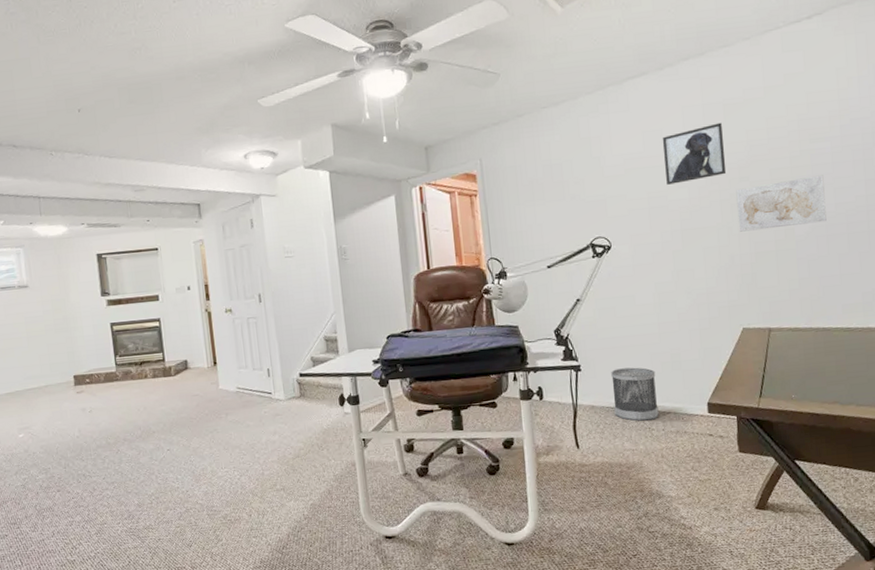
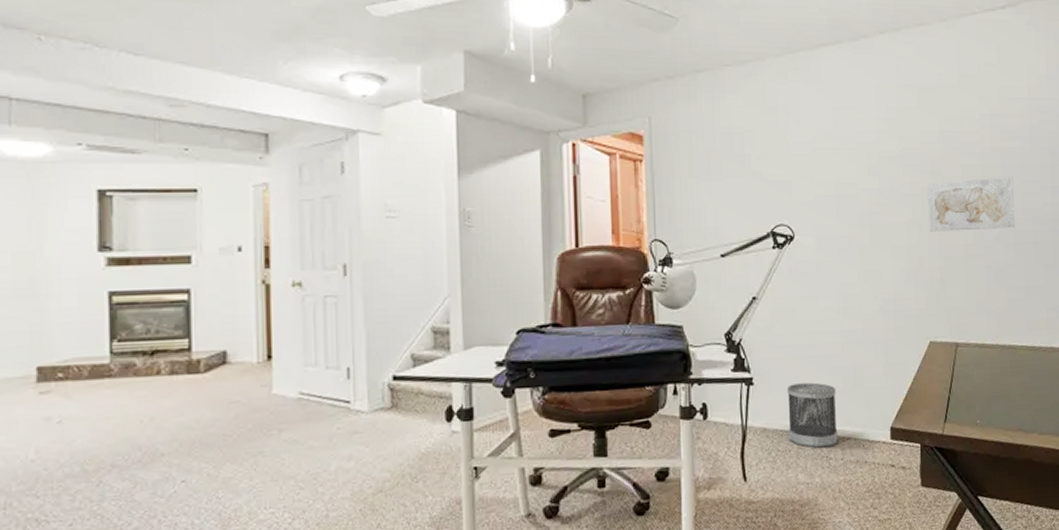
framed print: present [662,122,727,185] -> none [854,107,919,171]

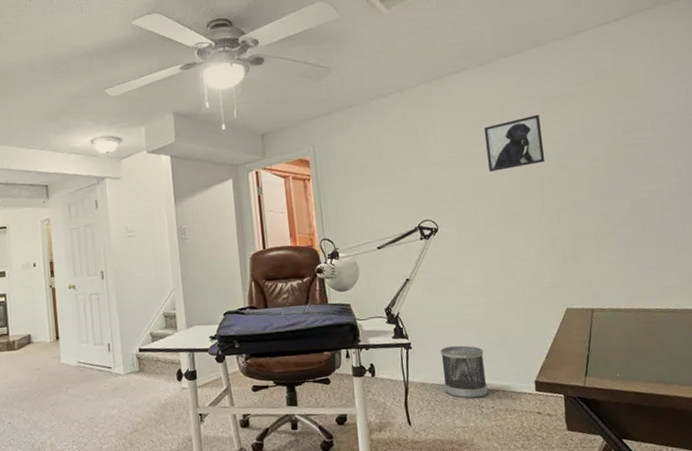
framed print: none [854,107,919,171] -> present [483,114,546,172]
wall art: present [927,177,1015,232] -> none [555,163,642,217]

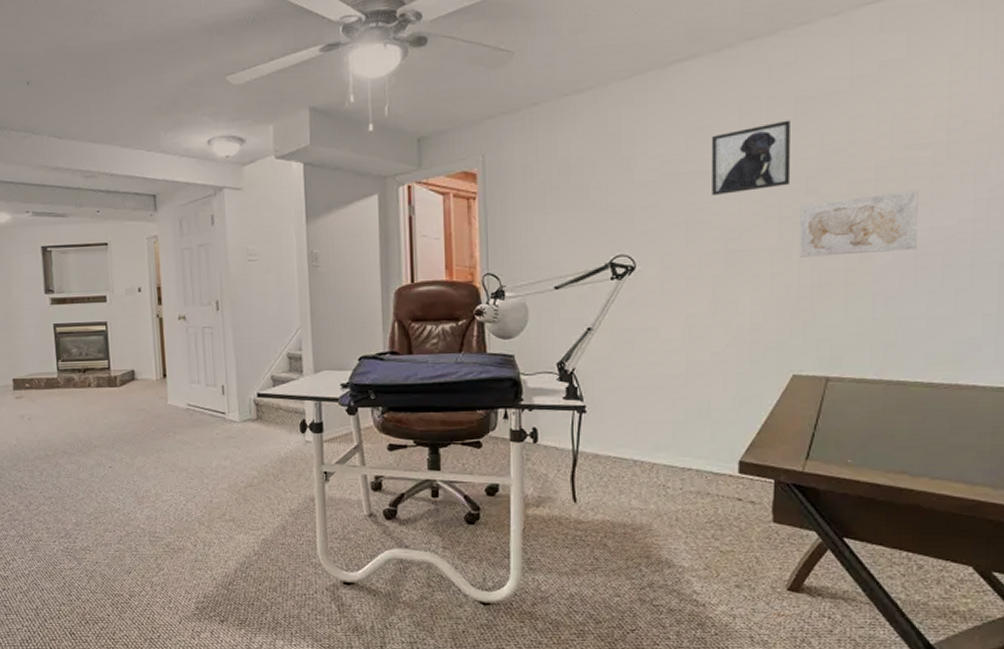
wastebasket: present [440,345,488,399] -> none [622,413,677,476]
wall art: none [555,163,642,217] -> present [800,190,918,258]

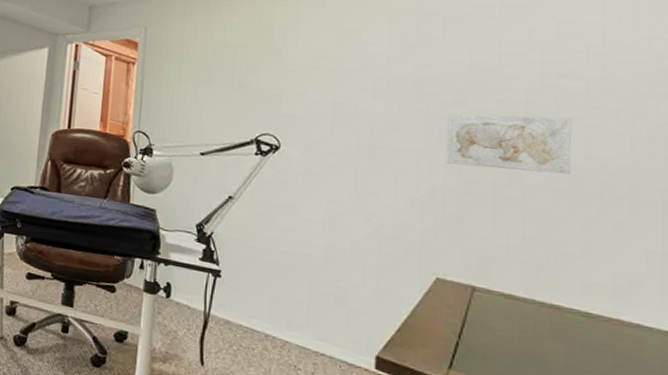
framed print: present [711,120,791,195] -> none [359,35,439,95]

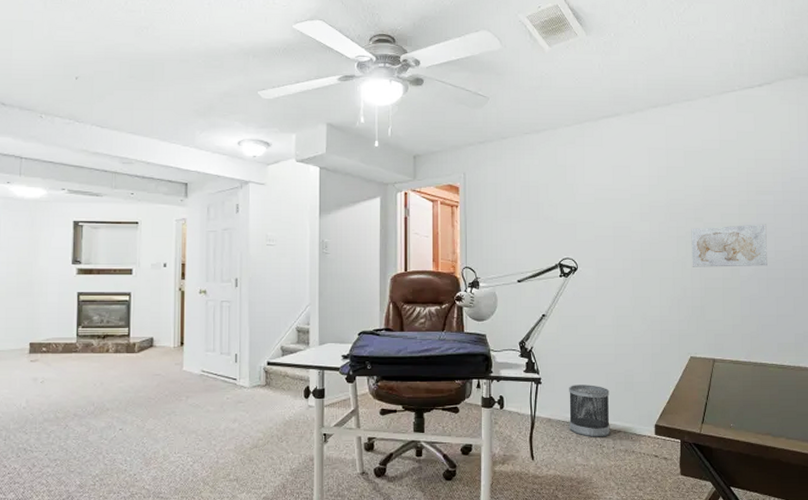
wastebasket: none [253,285,313,358] -> present [569,385,610,437]

